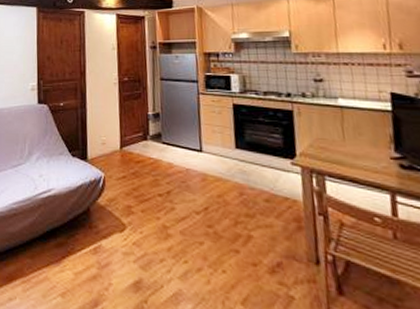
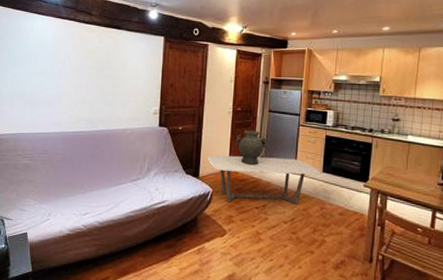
coffee table: none [95,132,233,190] -> present [207,155,321,205]
decorative urn: none [125,102,163,144] -> present [236,130,267,166]

